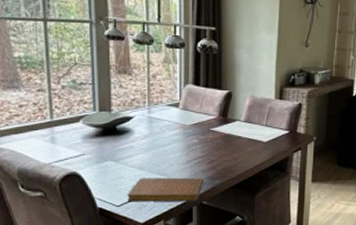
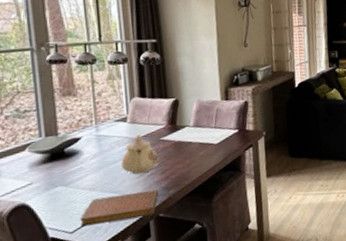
teapot: none [170,122,207,161] -> present [121,135,159,175]

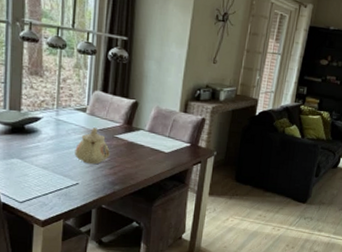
notebook: present [80,190,159,227] -> none [30,177,105,205]

